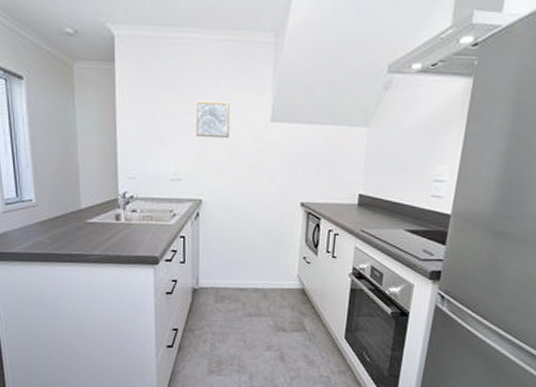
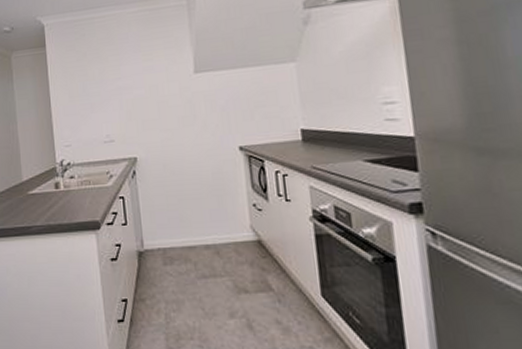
wall art: present [196,101,231,139] -> none [121,62,156,99]

